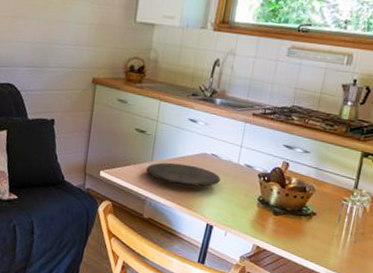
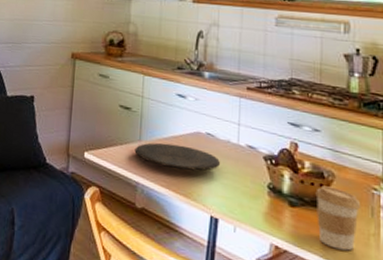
coffee cup: none [293,198,332,249] -> present [315,185,361,251]

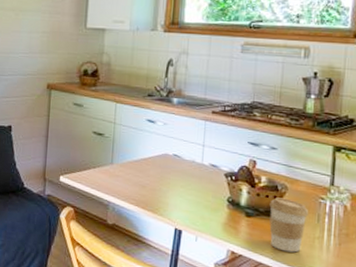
plate: present [134,142,221,171] -> none [106,165,186,189]

